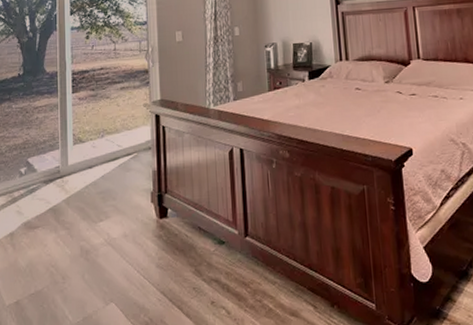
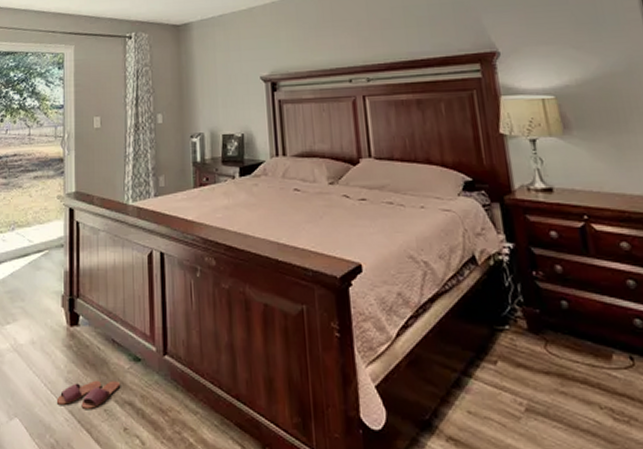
slippers: none [150,262,208,289] -> present [57,380,121,409]

